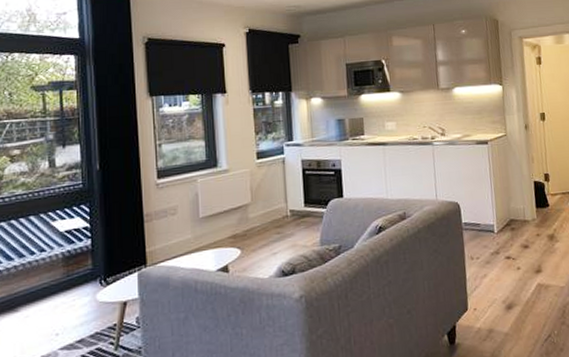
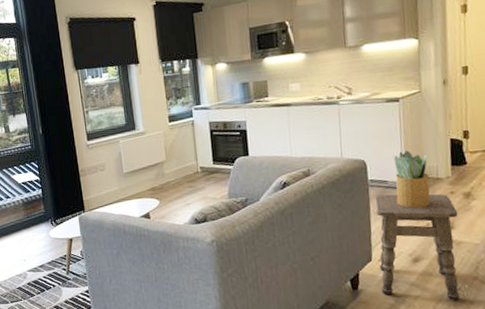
side table: none [470,236,551,349] -> present [376,193,460,301]
potted plant: none [484,193,520,252] -> present [392,150,430,208]

